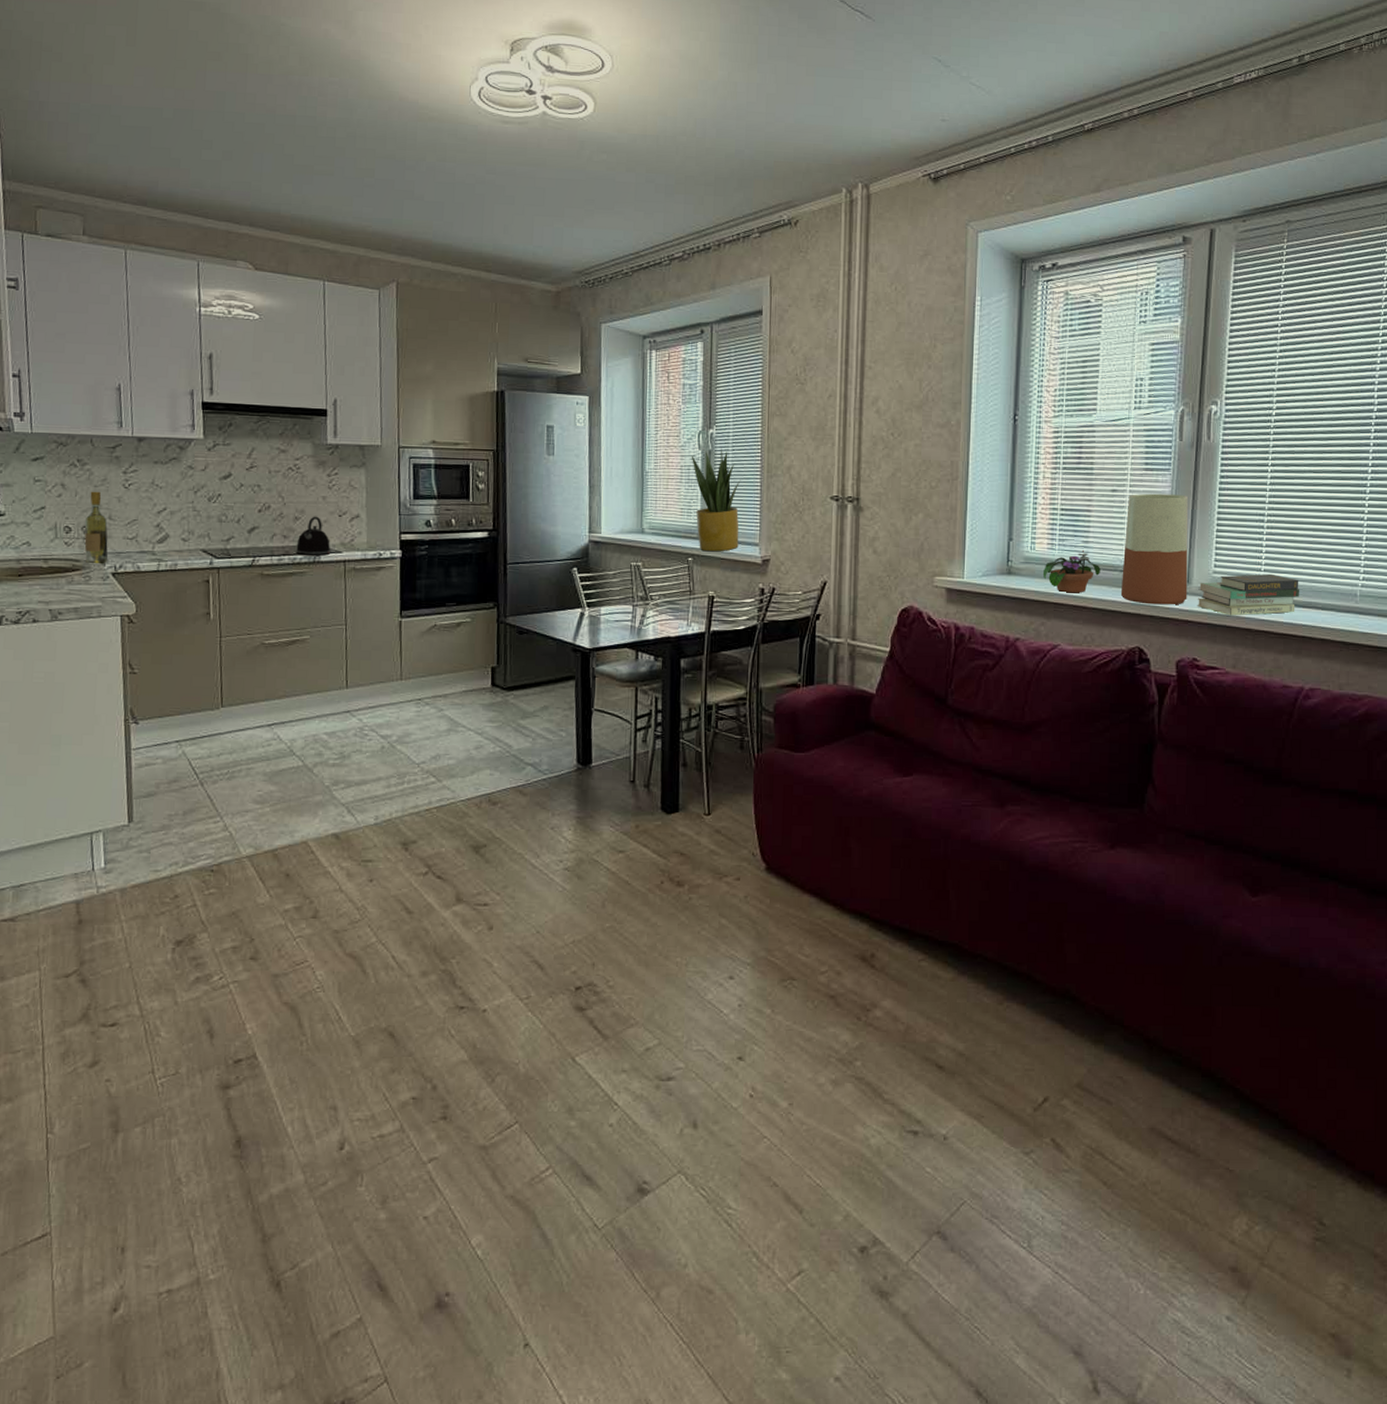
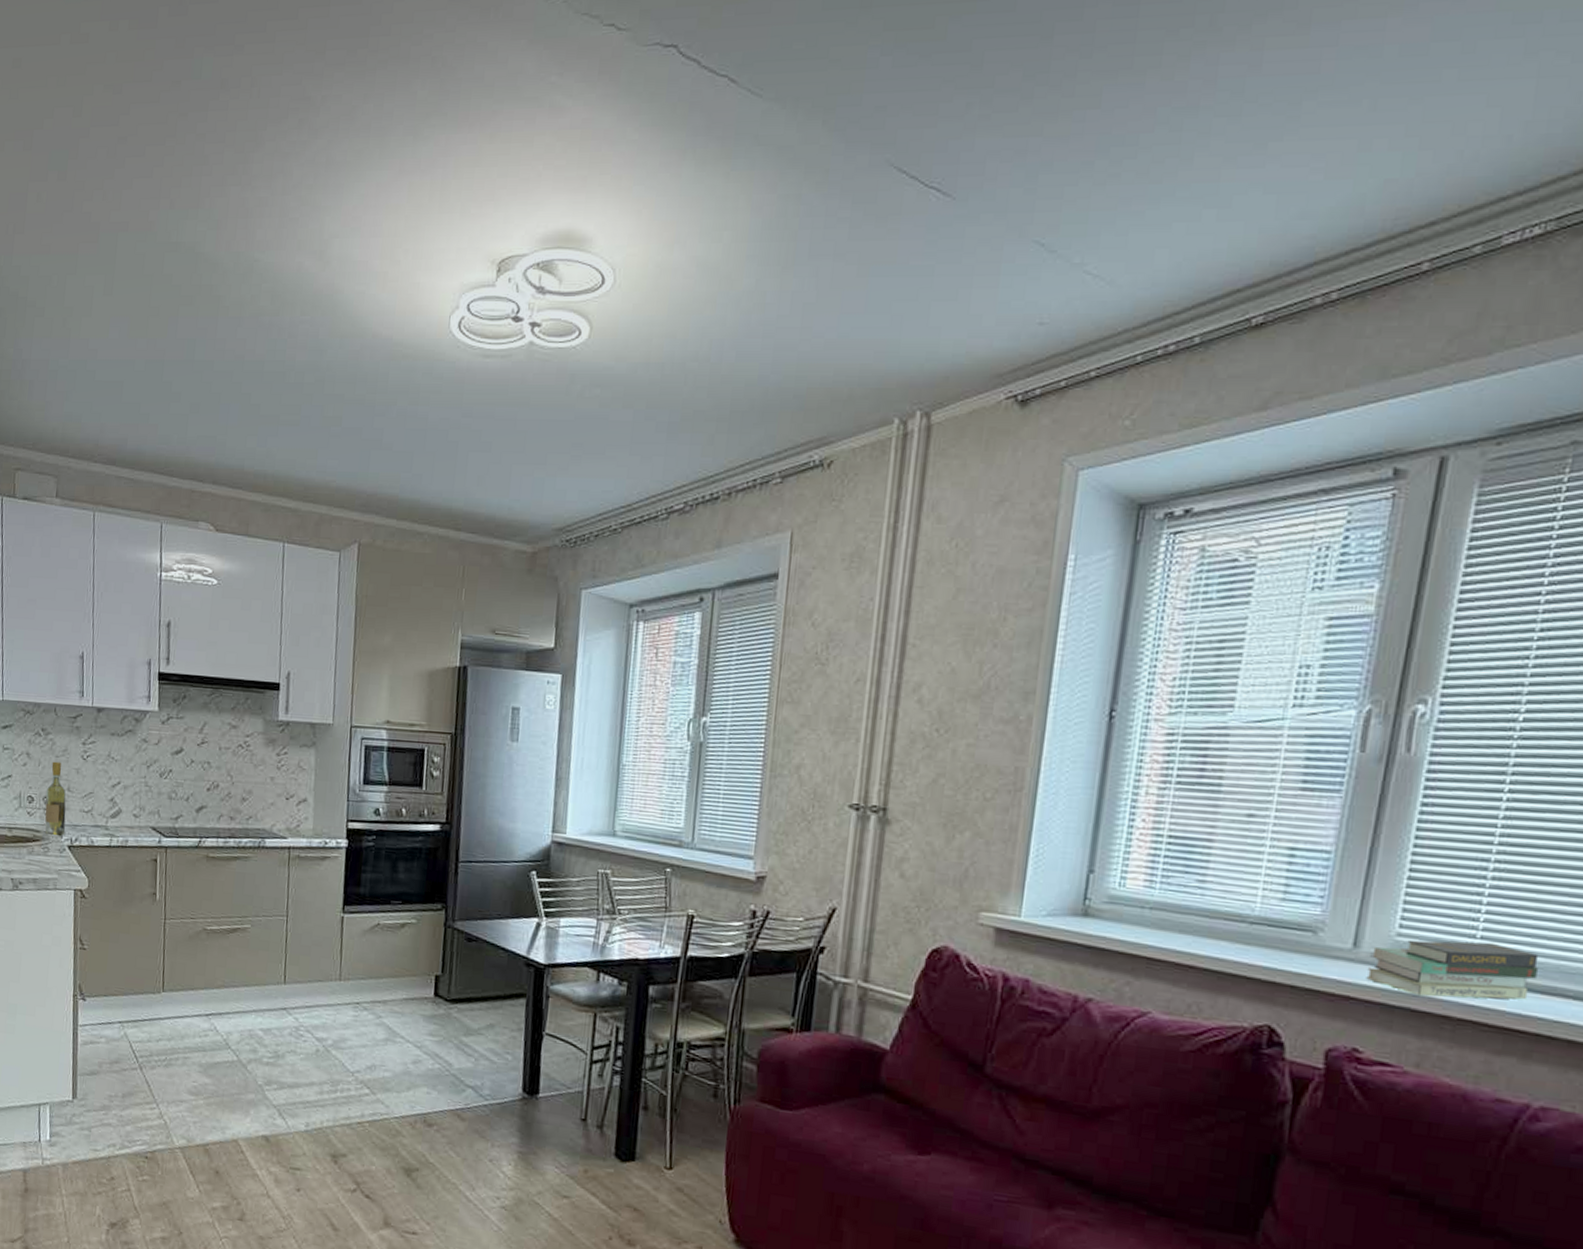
kettle: present [296,516,331,557] -> none [241,797,277,842]
planter: present [691,448,741,552] -> none [677,740,737,864]
potted flower: present [1042,549,1100,593] -> none [1133,891,1220,948]
vase: present [1120,493,1188,605] -> none [1247,821,1366,975]

